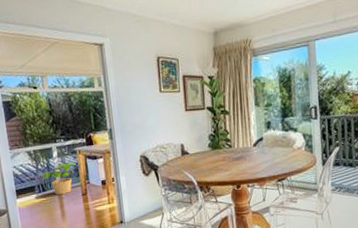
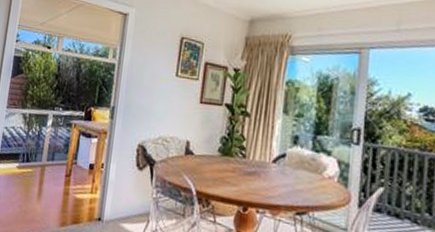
potted plant: present [43,162,77,195] -> none [31,134,69,171]

